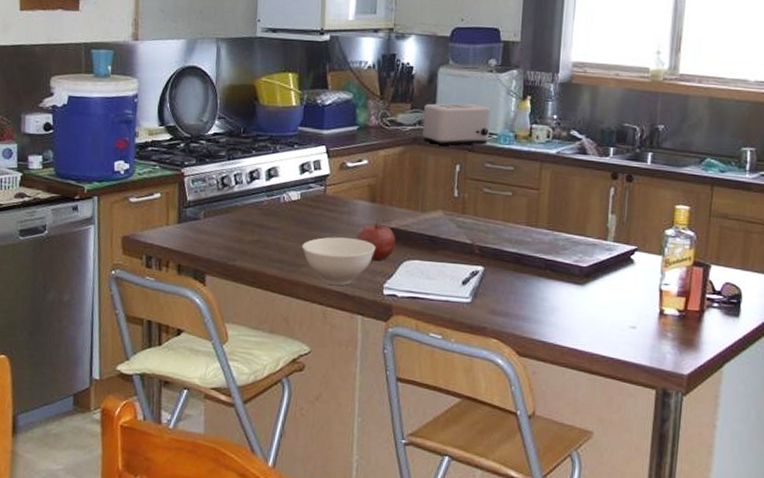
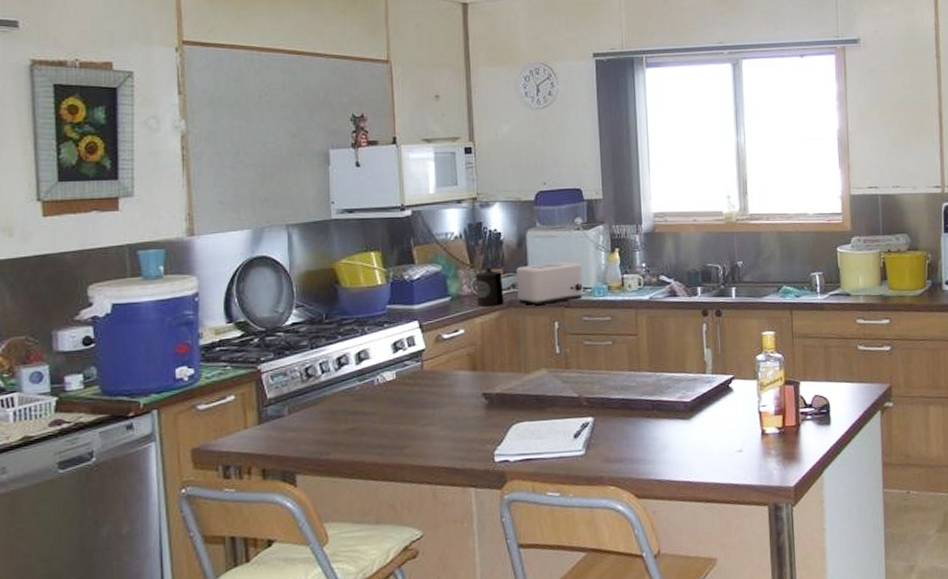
bowl: present [302,237,376,286] -> none [402,410,482,463]
fruit: present [356,221,396,261] -> none [460,389,503,430]
canister: none [383,101,410,141] -> present [475,267,504,307]

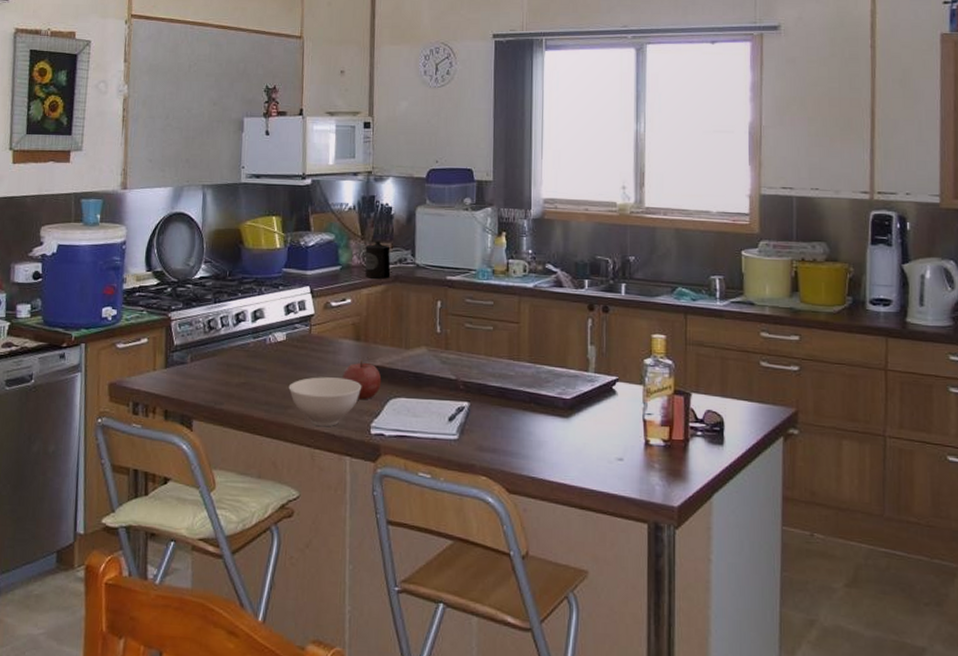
bowl: none [402,410,482,463] -> present [288,377,362,427]
fruit: none [460,389,503,430] -> present [342,359,382,400]
toaster: present [517,261,583,306] -> none [403,240,468,283]

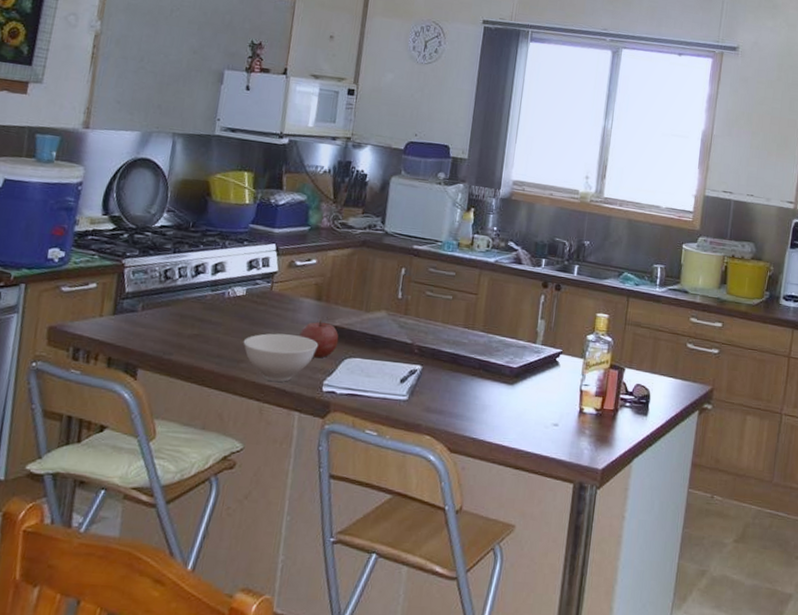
canister: present [365,240,391,279] -> none [333,205,362,243]

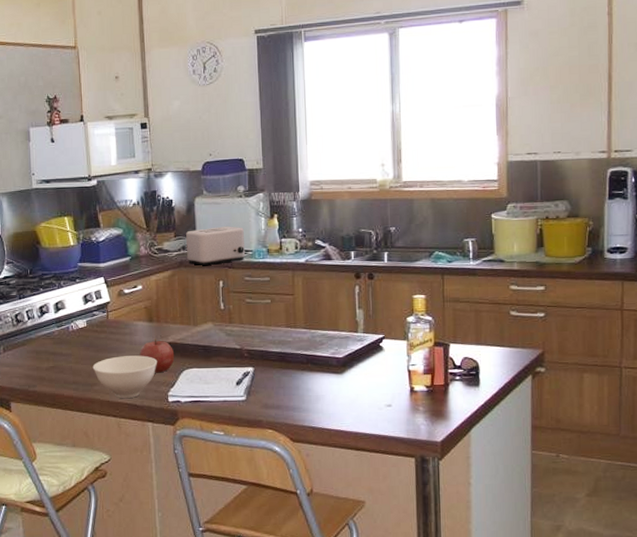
toaster: none [371,209,437,251] -> present [186,226,245,266]

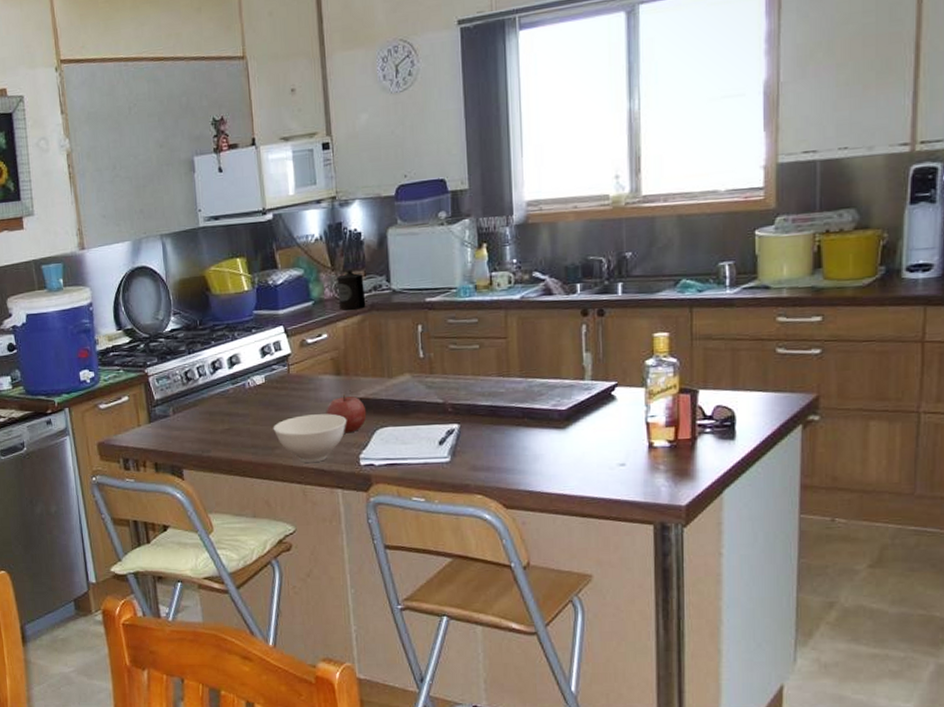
canister: none [151,231,176,266] -> present [337,269,366,310]
toaster: present [186,226,245,266] -> none [378,260,448,309]

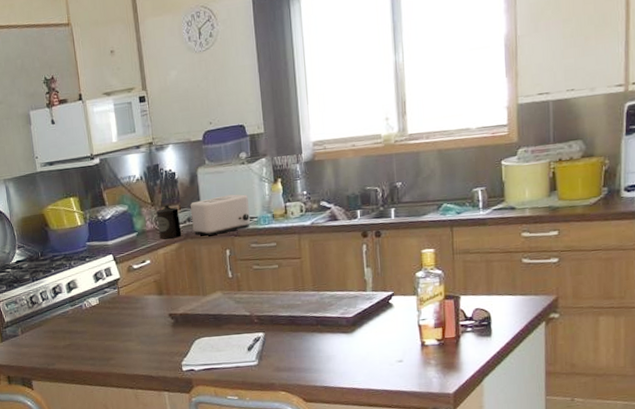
bowl: present [273,414,347,464] -> none [107,328,170,371]
fruit: present [326,393,367,433] -> none [151,310,187,344]
toaster: none [378,260,448,309] -> present [191,194,250,236]

